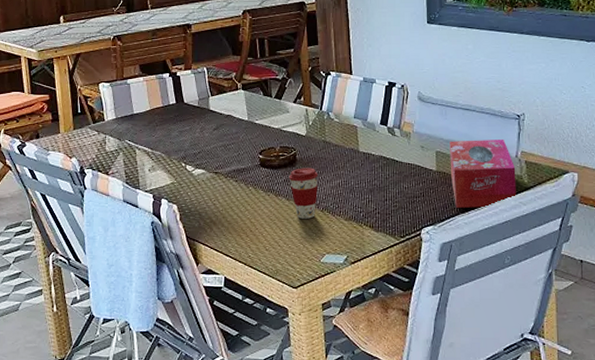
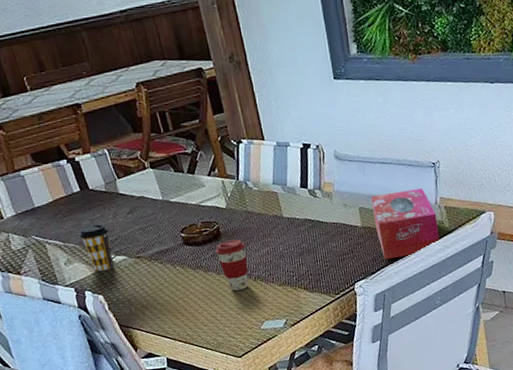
coffee cup: none [166,137,194,181] -> present [78,224,114,271]

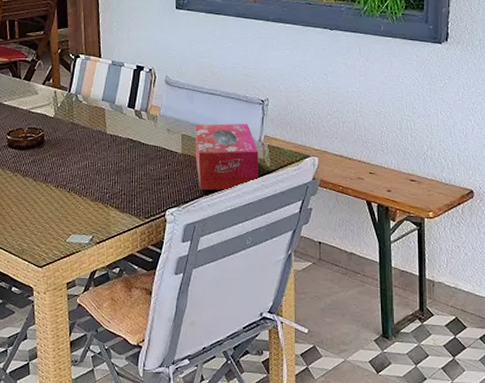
coffee cup: present [215,239,249,291] -> none [36,149,66,199]

